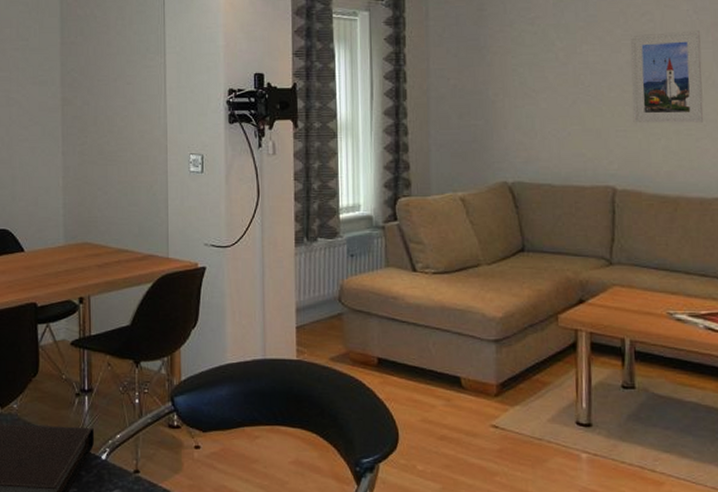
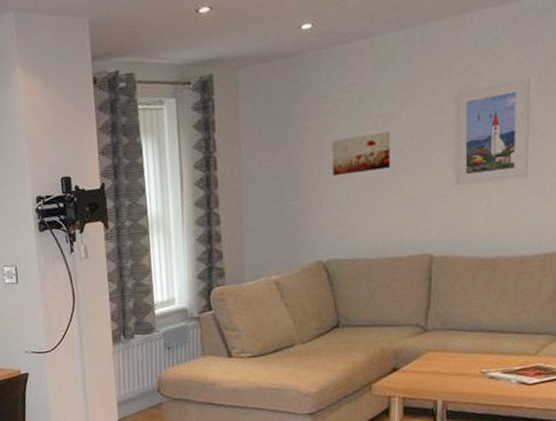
wall art: none [516,64,573,100] -> present [331,130,391,176]

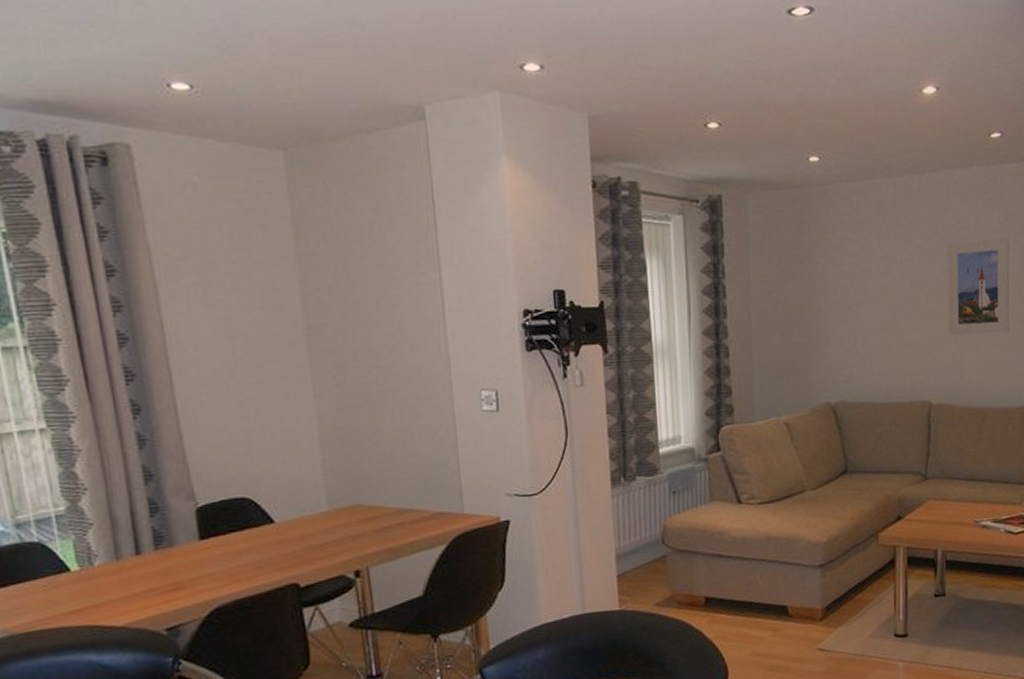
wall art: present [331,130,391,176] -> none [838,274,893,315]

